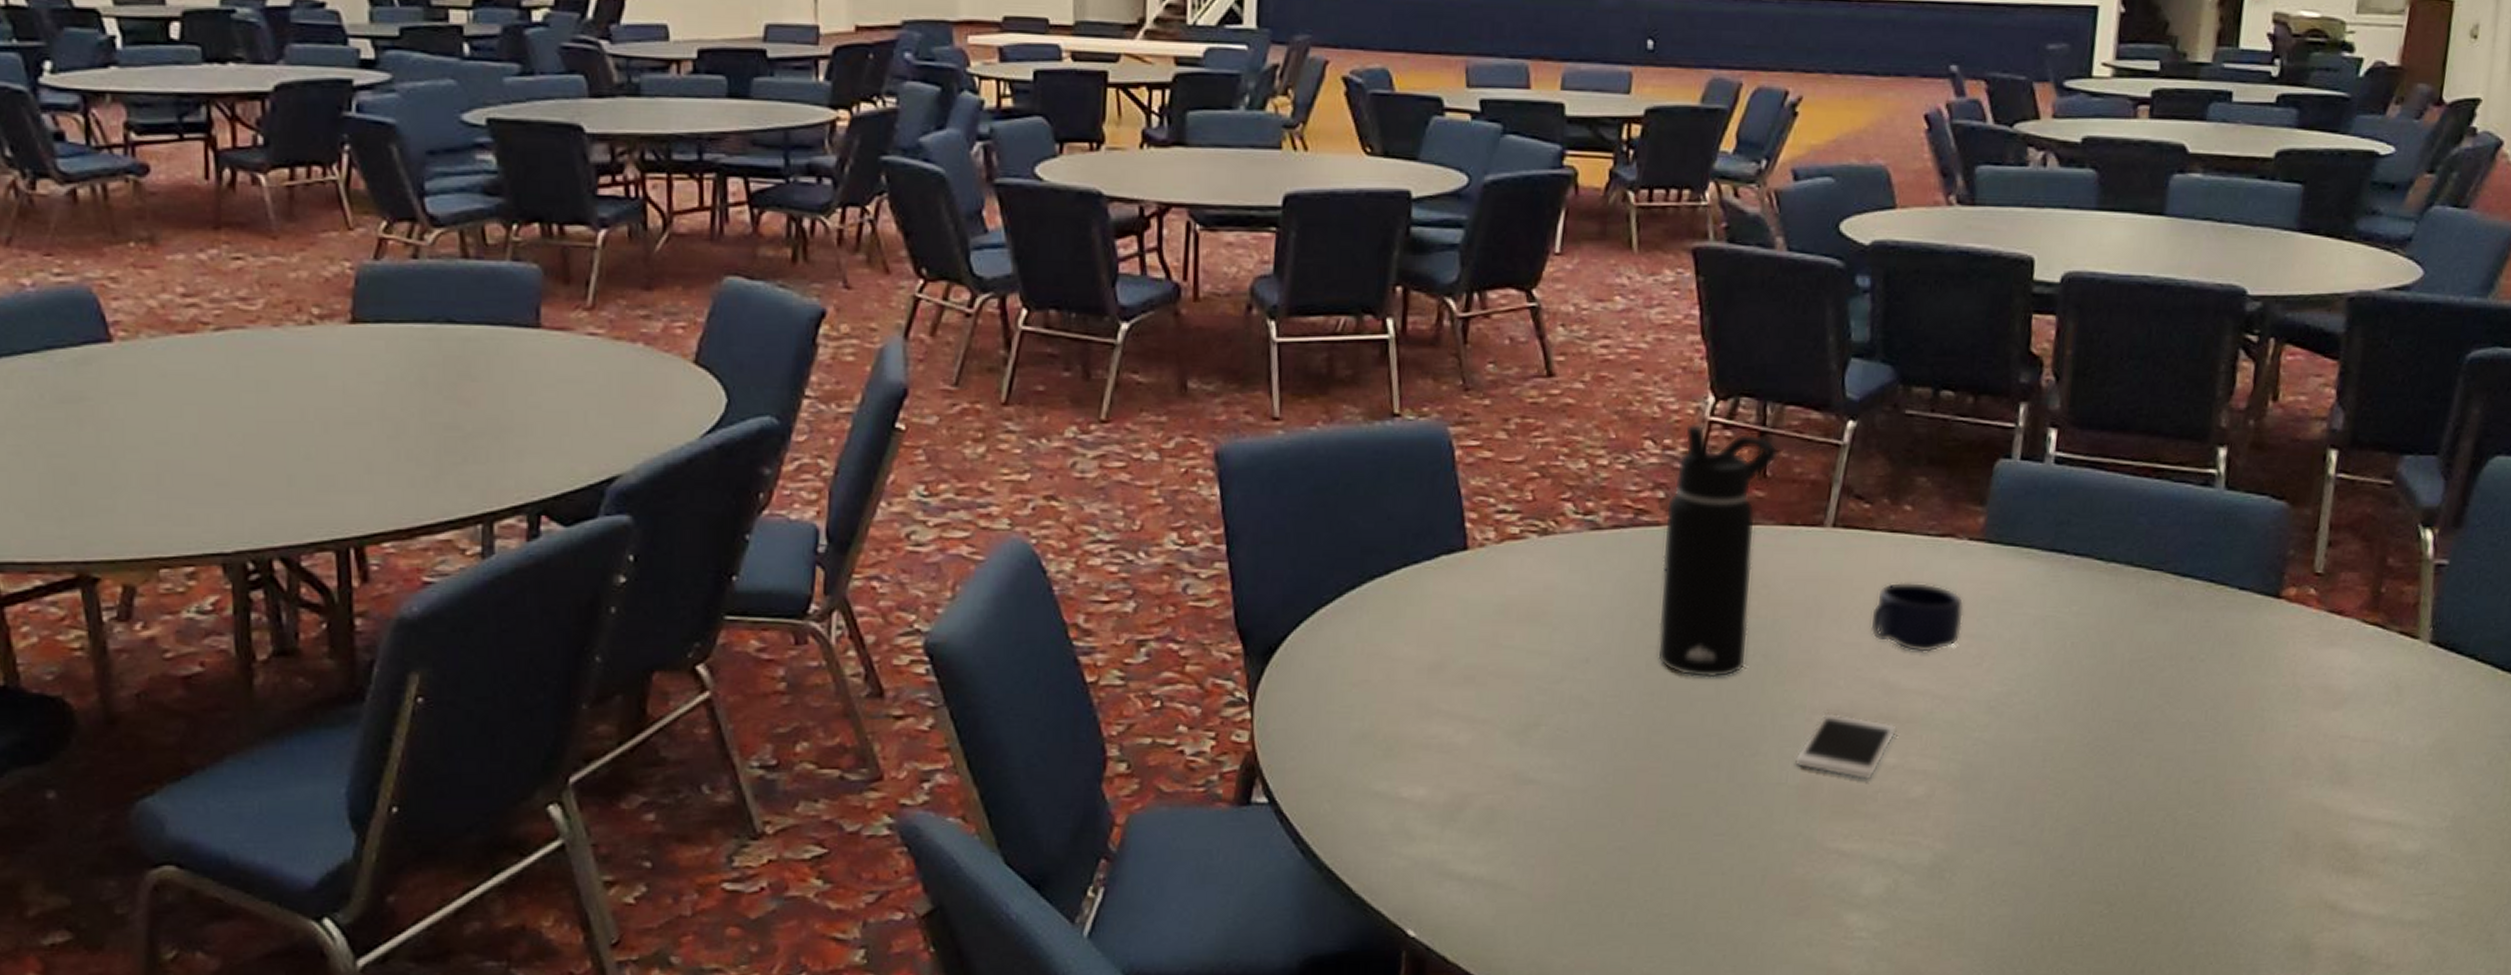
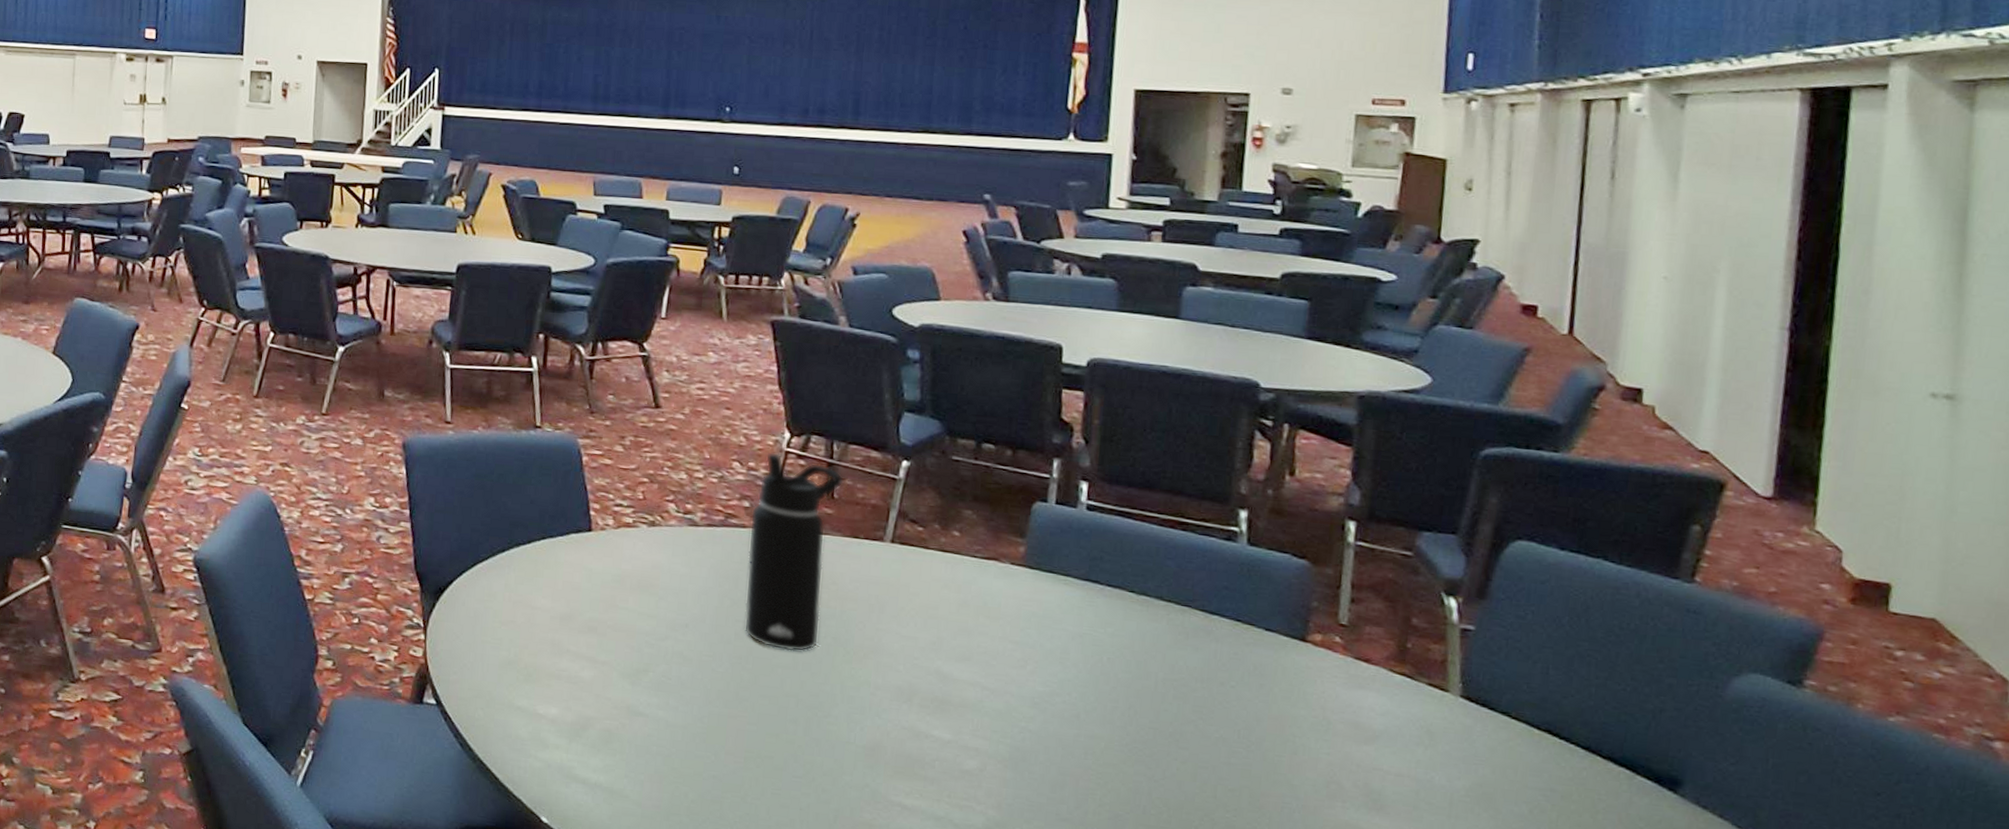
cell phone: present [1794,712,1895,780] -> none [861,690,949,750]
mug: present [1870,582,1964,652] -> none [925,591,1008,652]

